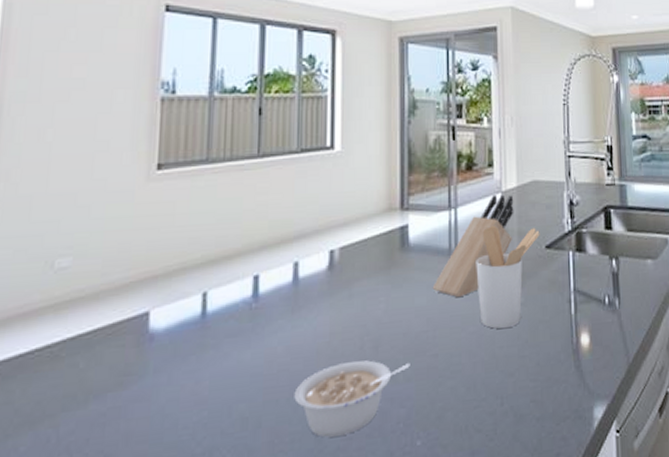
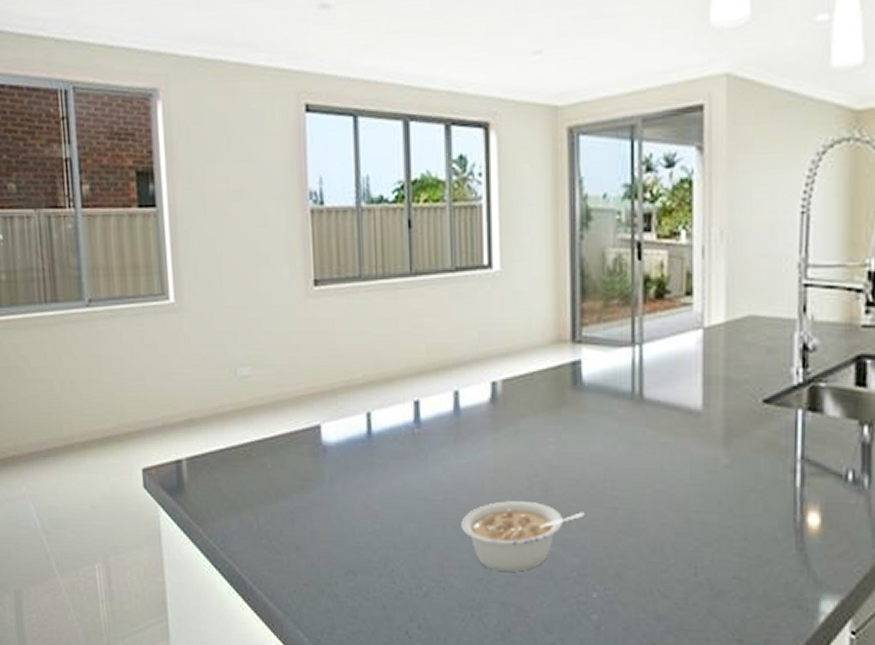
knife block: present [432,194,514,298] -> none [610,331,720,450]
utensil holder: present [476,226,540,329] -> none [666,370,756,491]

